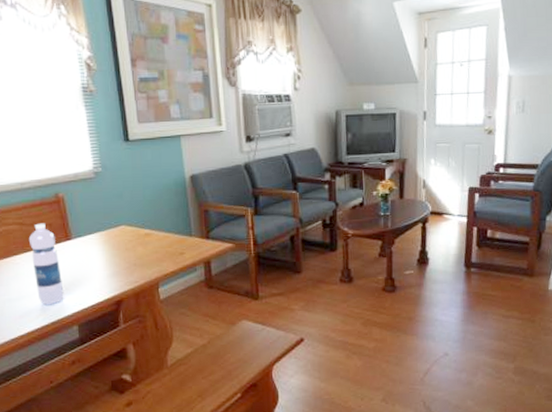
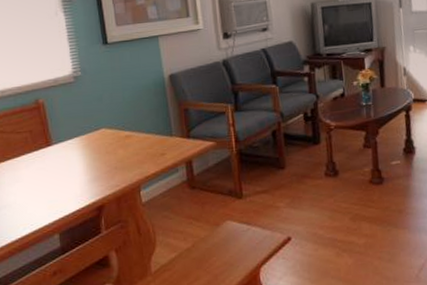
water bottle: present [28,223,64,304] -> none [9,130,45,213]

